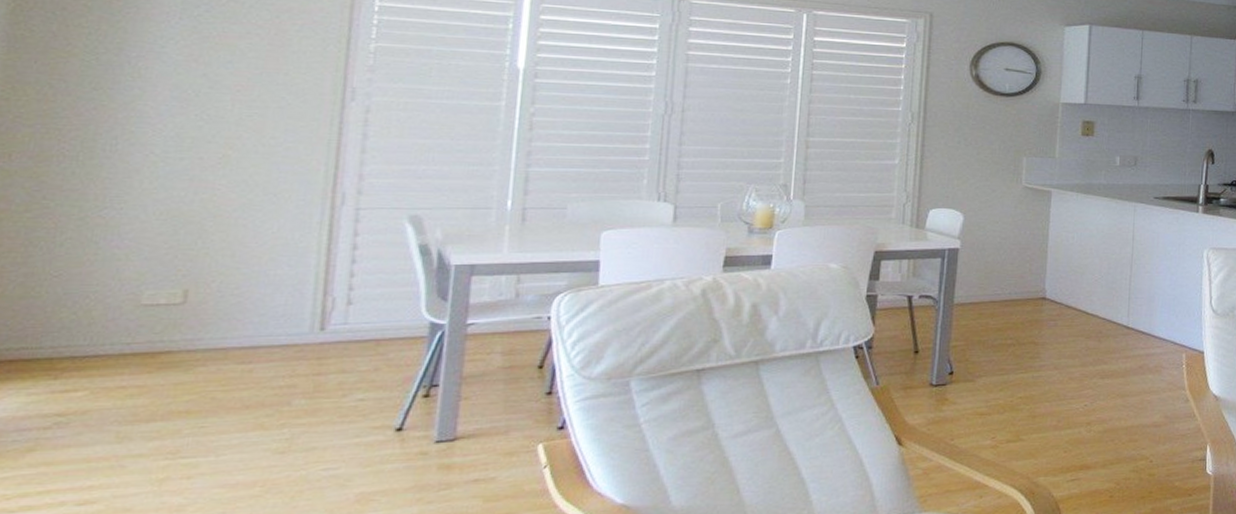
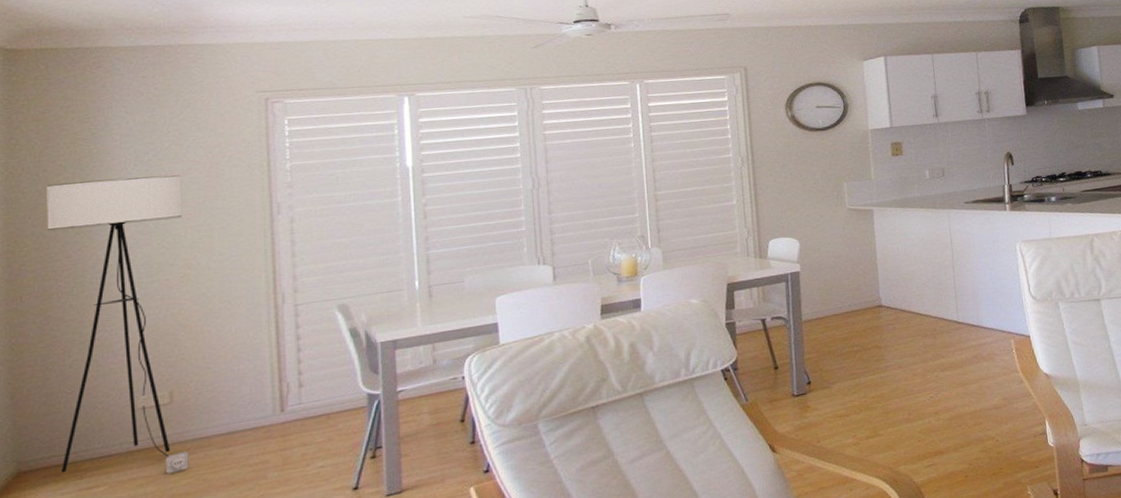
floor lamp: none [30,26,238,386] -> present [47,175,189,474]

